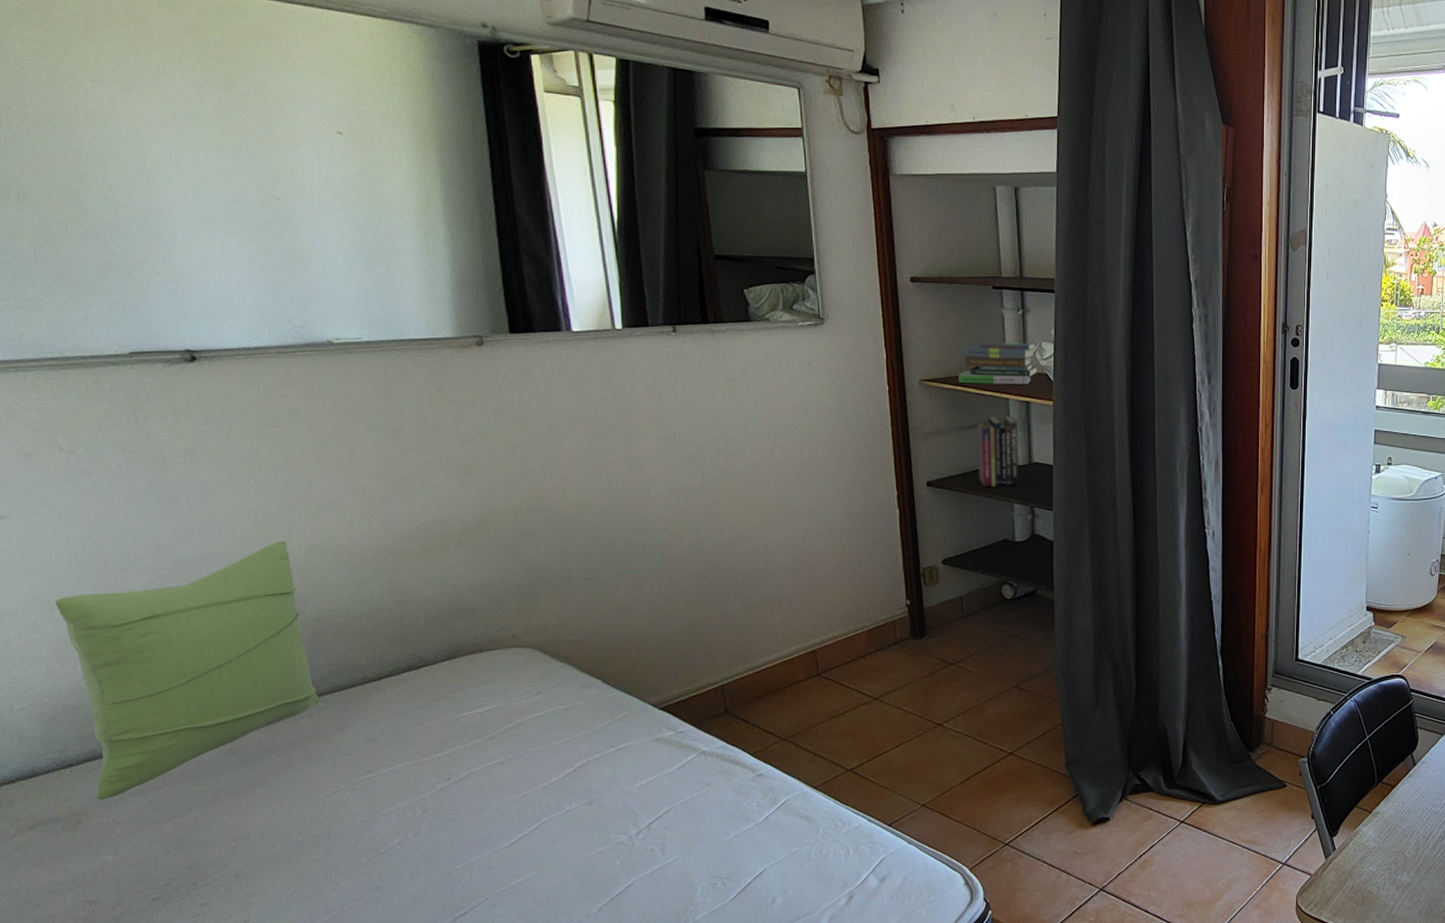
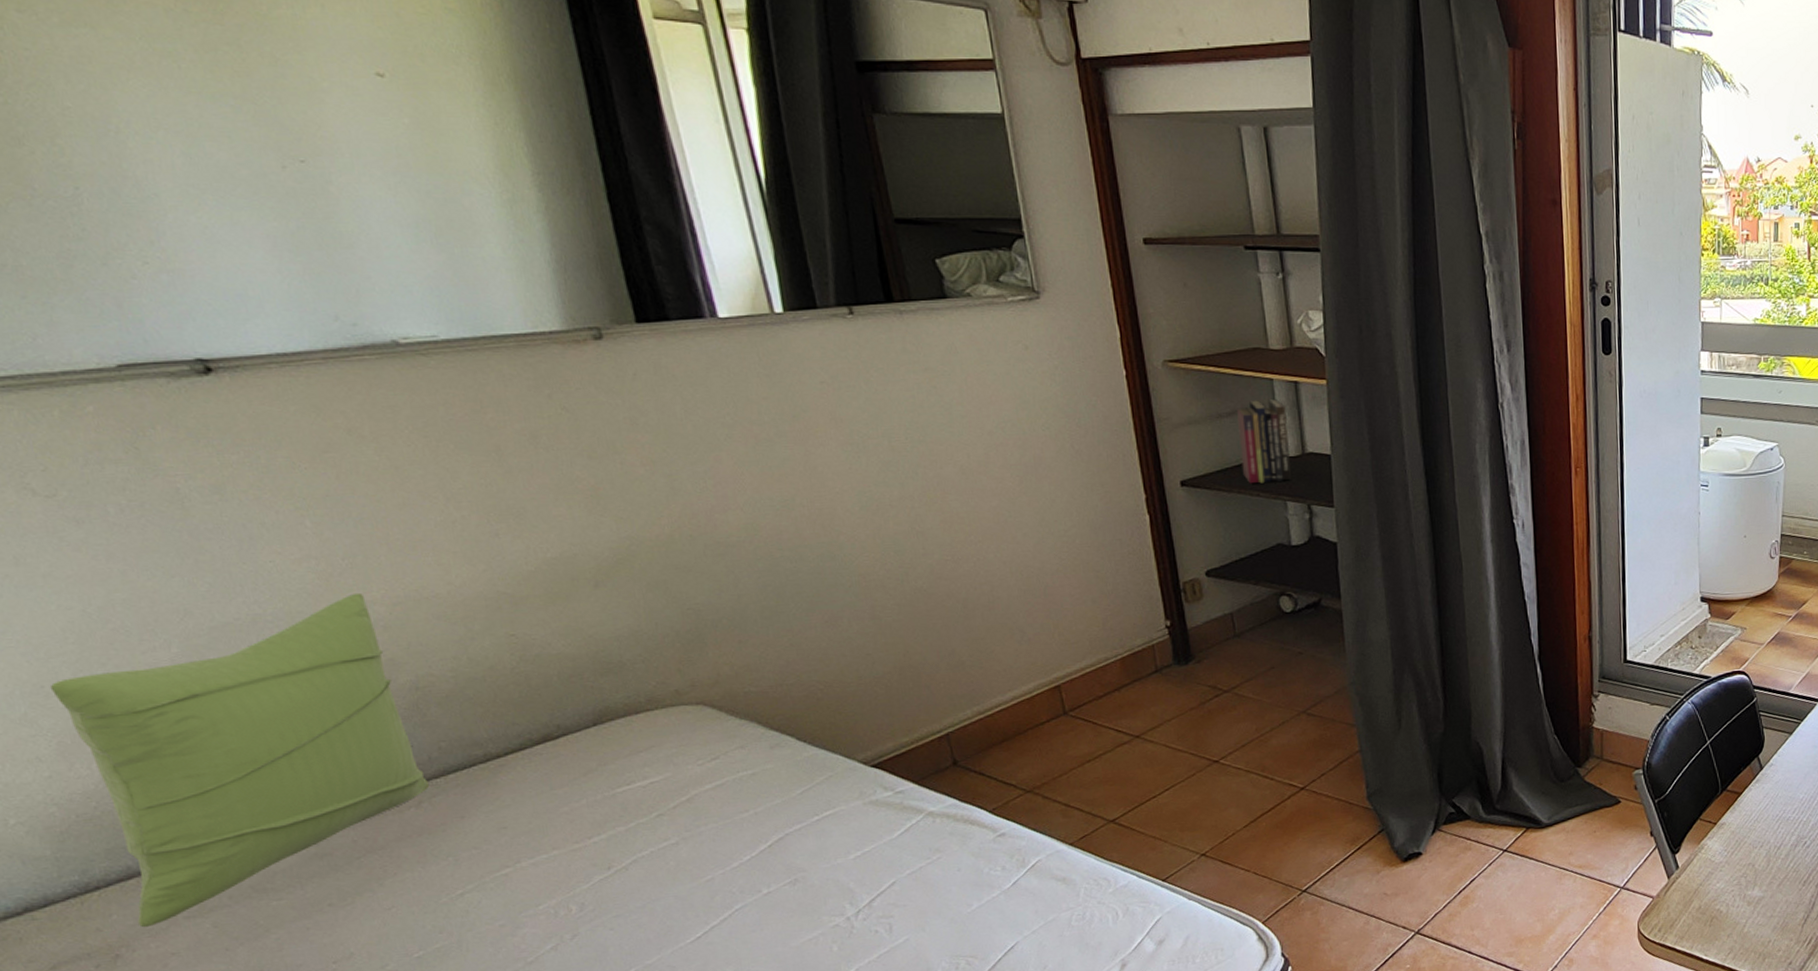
books: present [959,342,1037,384] -> none [1210,312,1305,364]

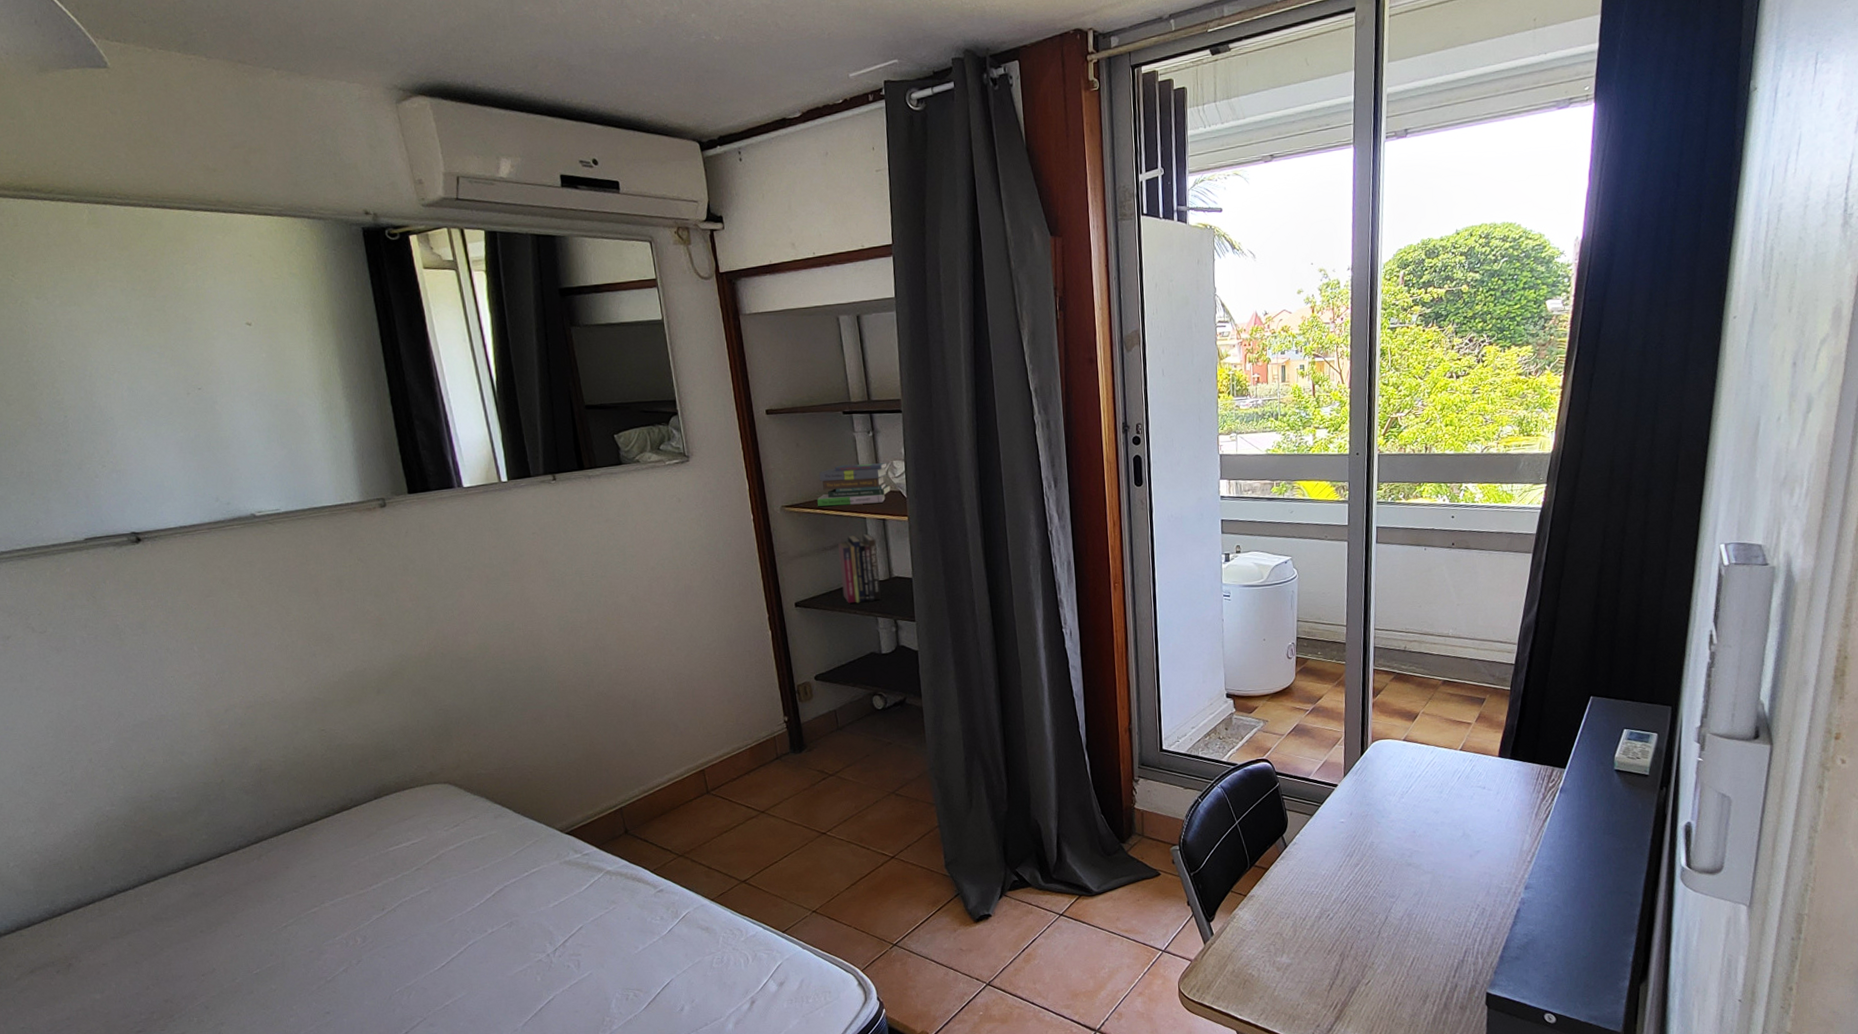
pillow: present [50,592,430,928] -> none [37,699,267,945]
books: none [1210,312,1305,364] -> present [817,463,891,507]

